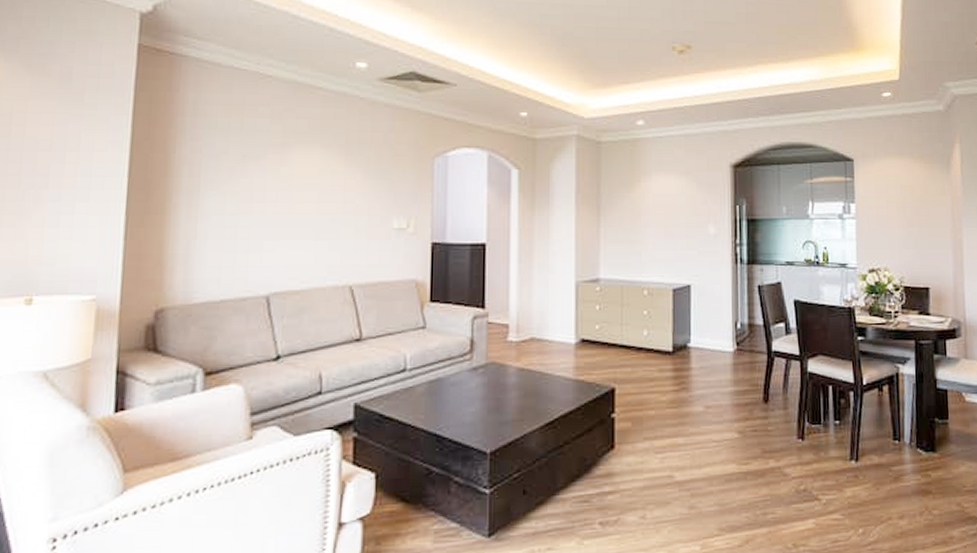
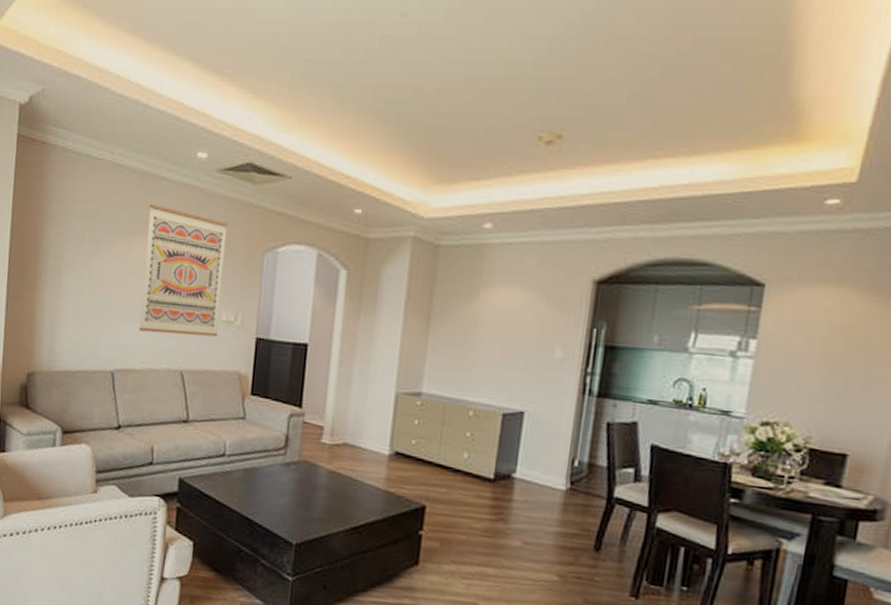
wall art: none [299,114,394,248] -> present [140,203,228,337]

